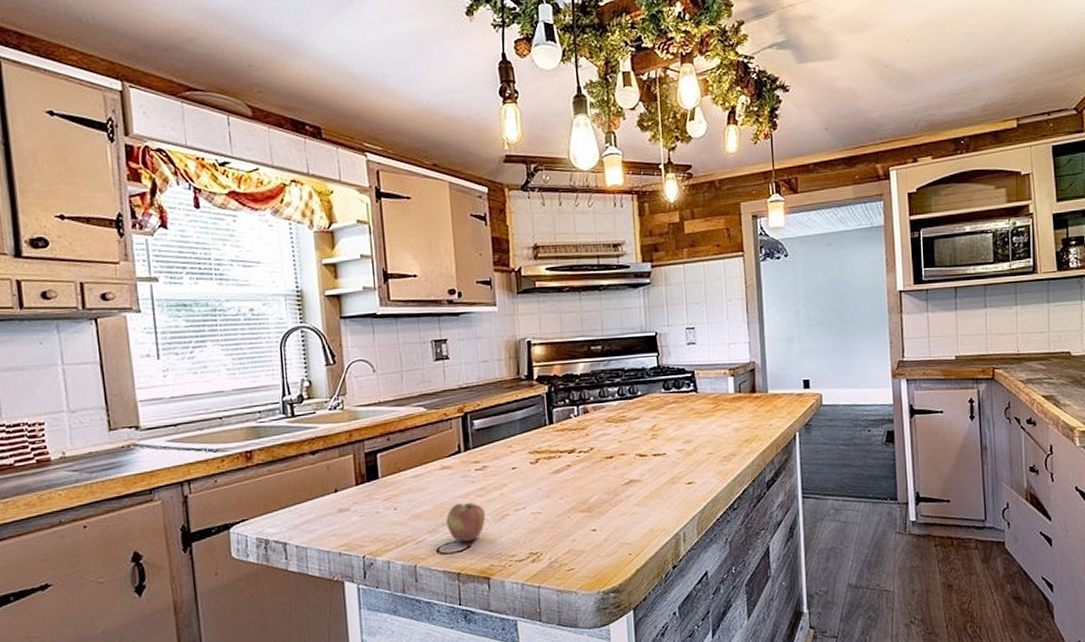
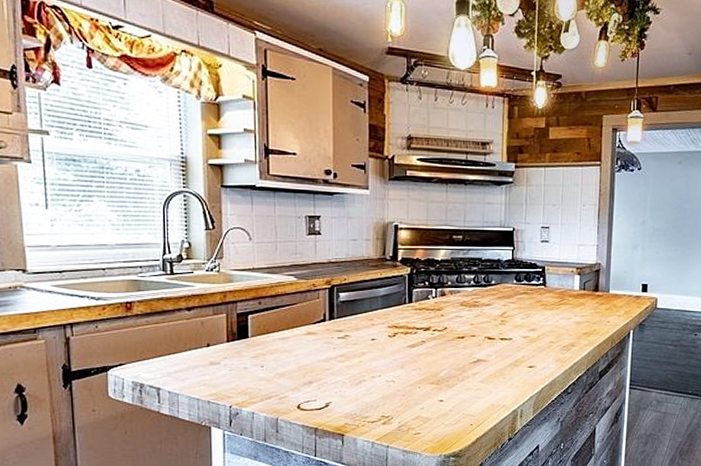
apple: present [446,503,486,541] -> none [308,367,345,401]

